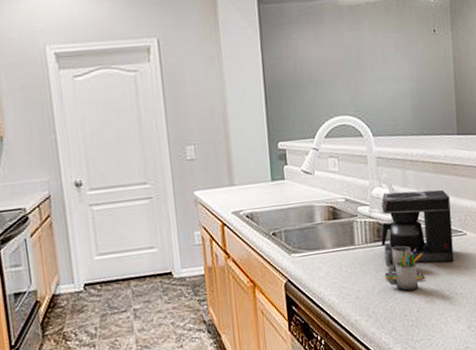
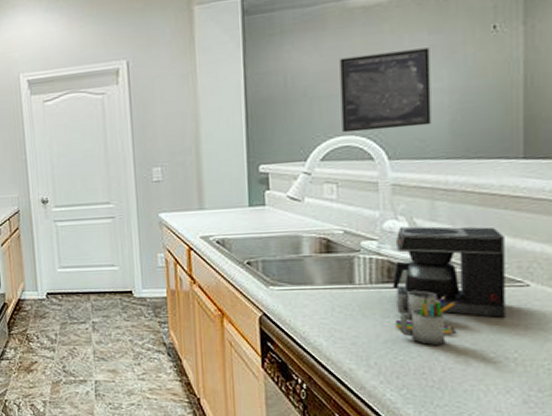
wall art: none [334,44,400,114] -> present [339,47,431,133]

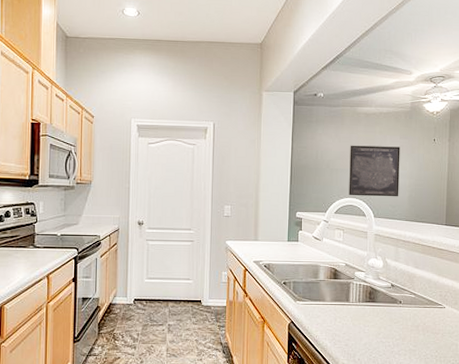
coffee maker: present [392,226,505,345] -> none [372,263,434,346]

